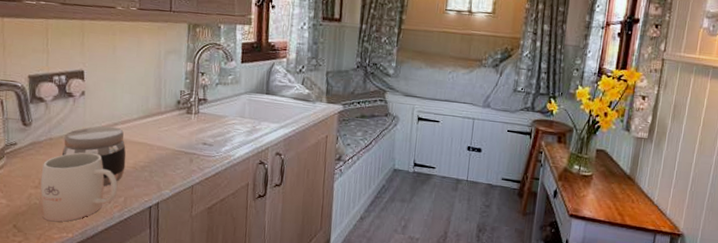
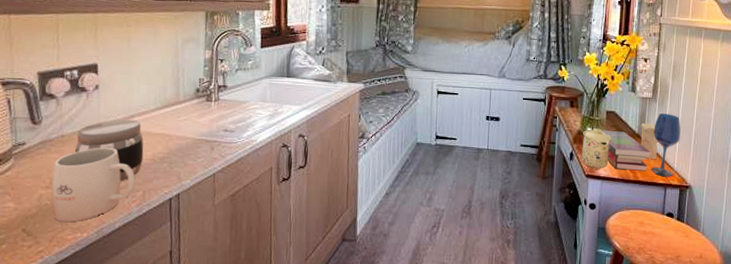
mug: none [565,166,600,210] -> present [581,128,612,169]
books: none [588,168,642,216] -> present [600,130,651,172]
candle: none [631,164,651,204] -> present [640,122,658,159]
wineglass: none [640,155,678,224] -> present [651,113,681,177]

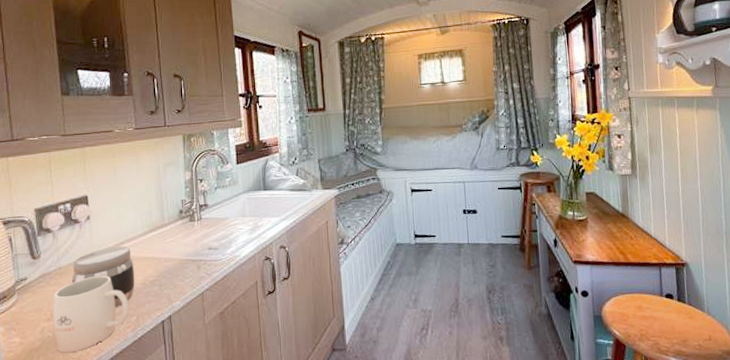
mug: present [581,128,612,169] -> none [564,211,595,255]
books: present [600,130,651,172] -> none [582,212,639,253]
candle: present [640,122,658,159] -> none [624,200,647,239]
wineglass: present [651,113,681,177] -> none [638,189,668,256]

